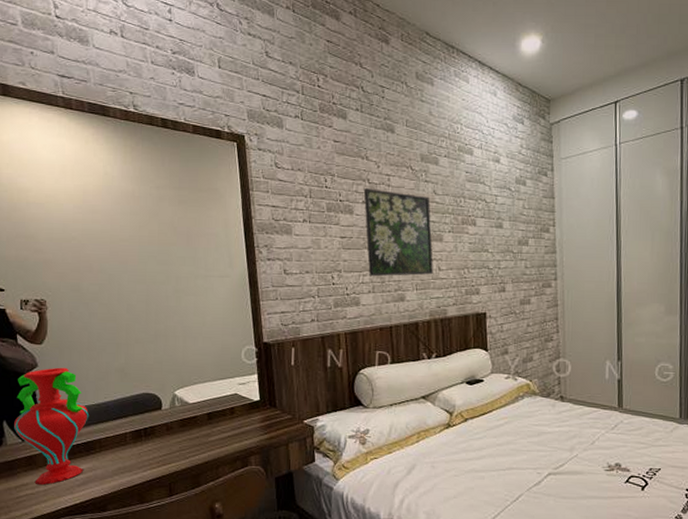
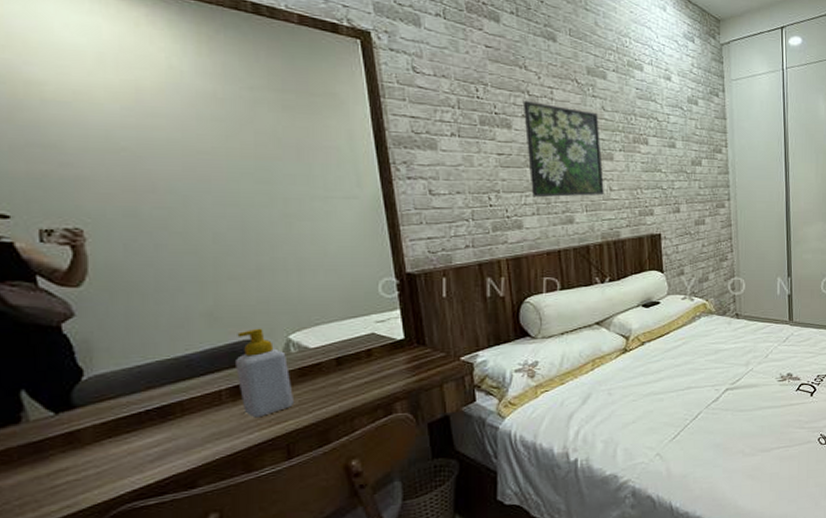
decorative vase: present [14,367,90,486] -> none [39,315,163,468]
soap bottle: none [137,384,176,459] -> present [236,328,293,418]

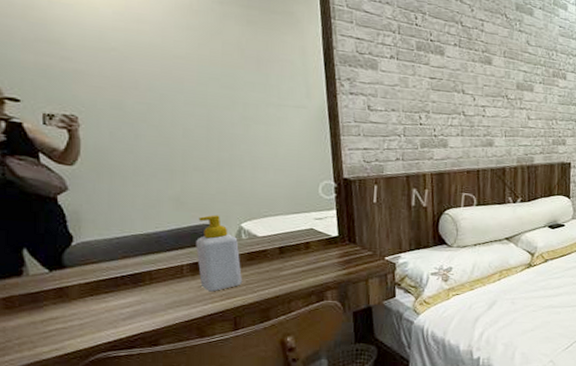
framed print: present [523,100,604,198] -> none [455,30,523,123]

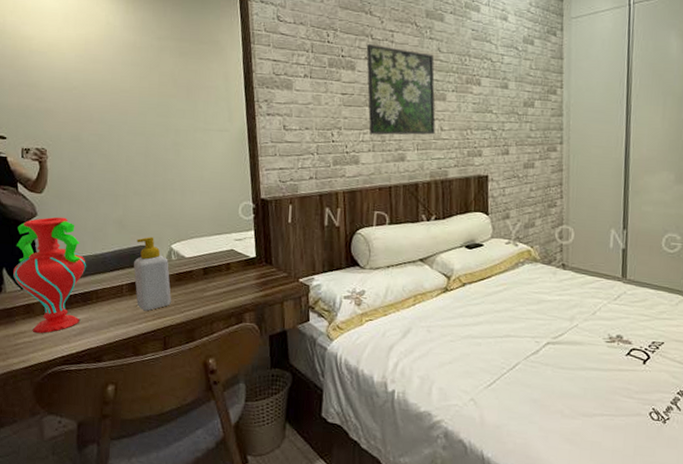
decorative vase: none [38,192,137,319] -> present [13,217,87,334]
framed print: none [455,30,523,123] -> present [366,43,436,135]

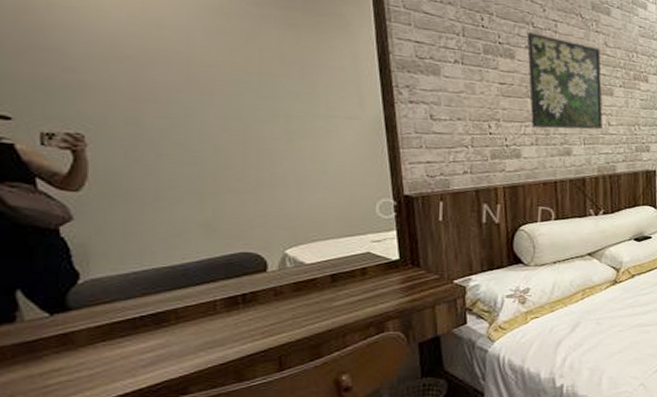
decorative vase: present [13,217,87,334] -> none [35,221,159,370]
soap bottle: present [134,236,171,311] -> none [231,241,287,329]

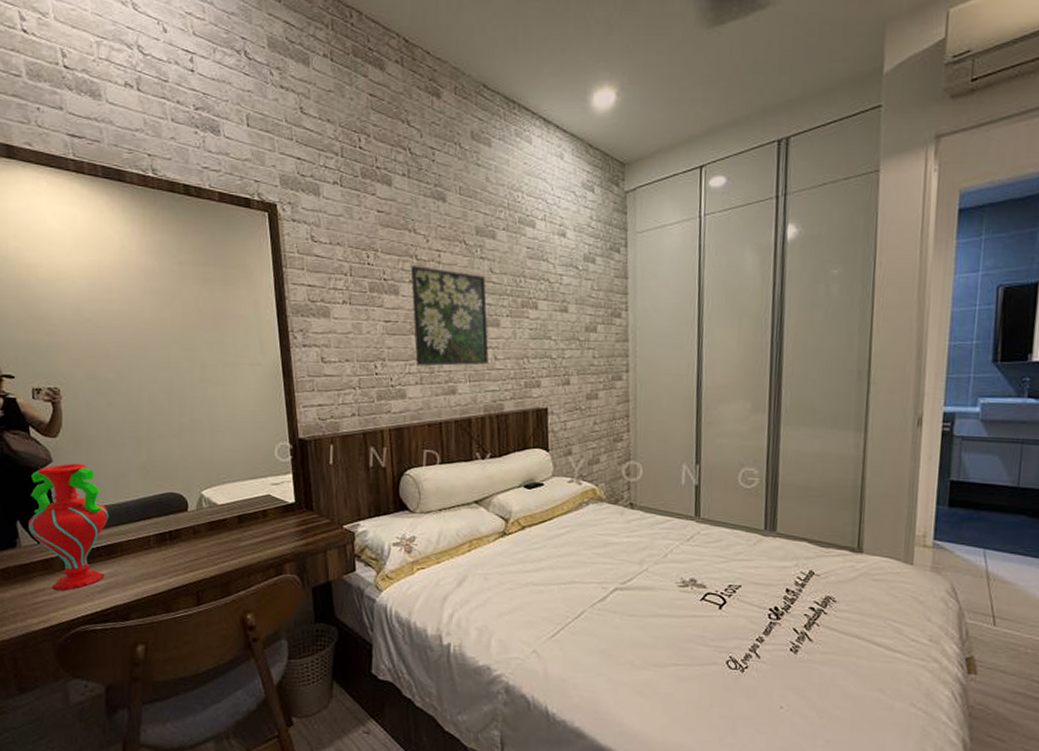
decorative vase: none [35,221,159,370] -> present [28,463,110,591]

